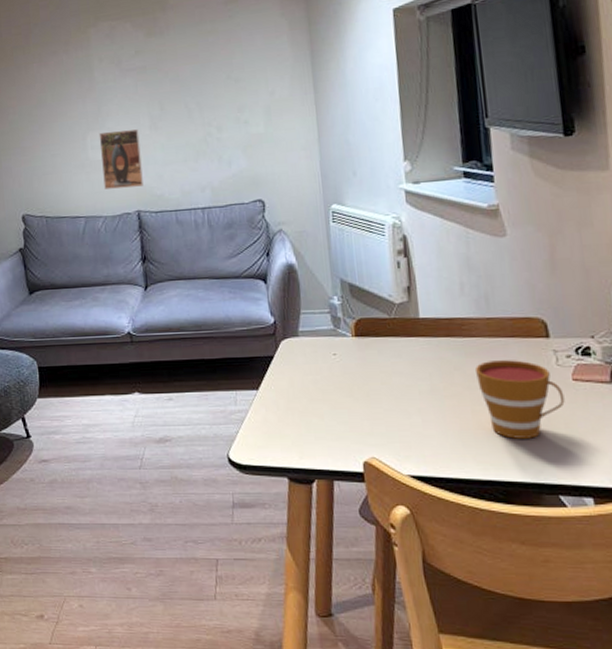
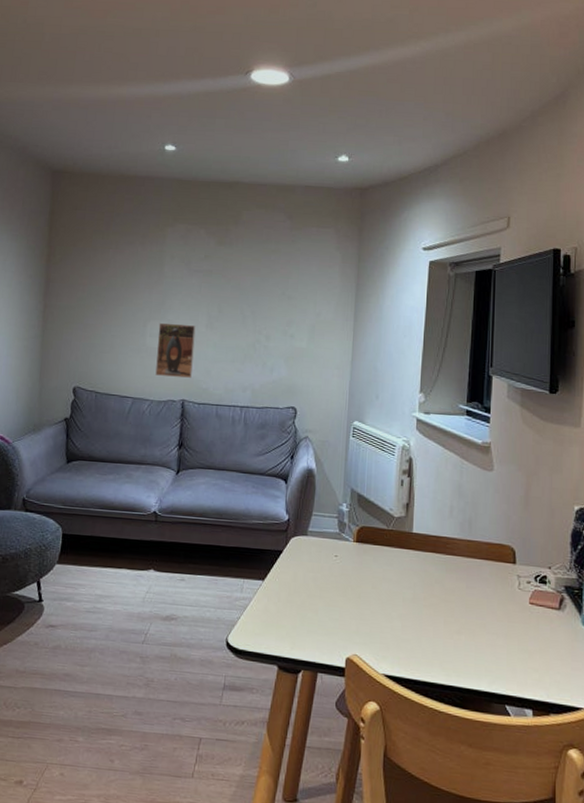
cup: present [476,360,565,439] -> none [452,578,521,652]

